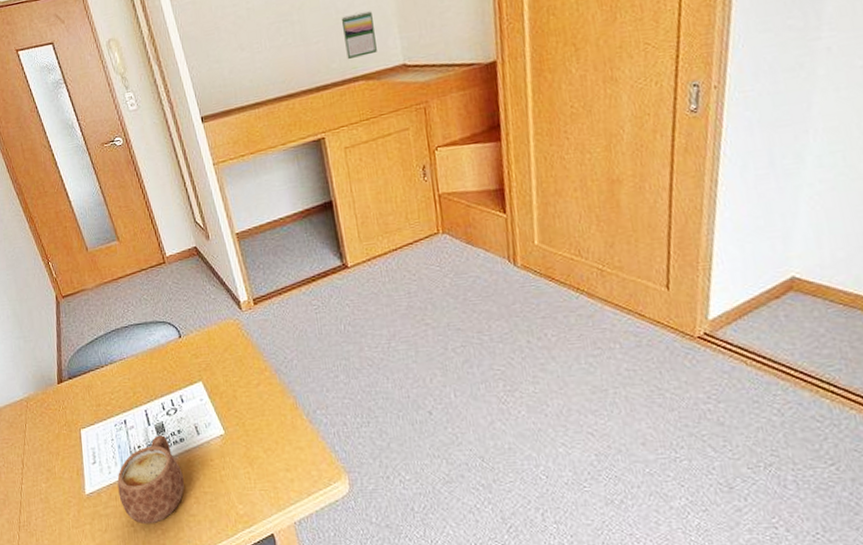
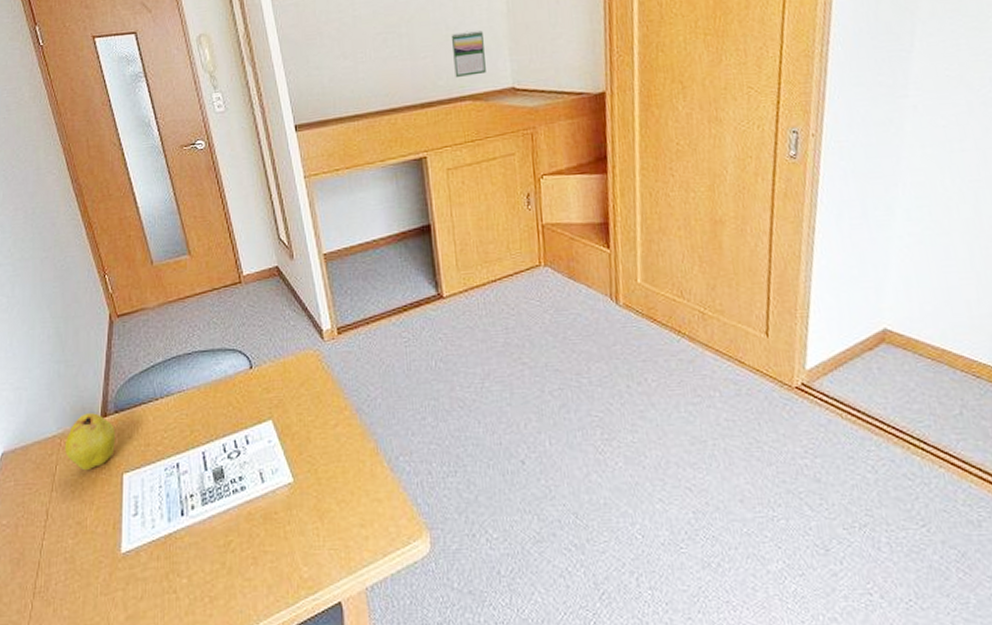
fruit: none [30,380,72,428] -> present [64,413,115,471]
mug: present [117,435,185,525] -> none [162,482,241,591]

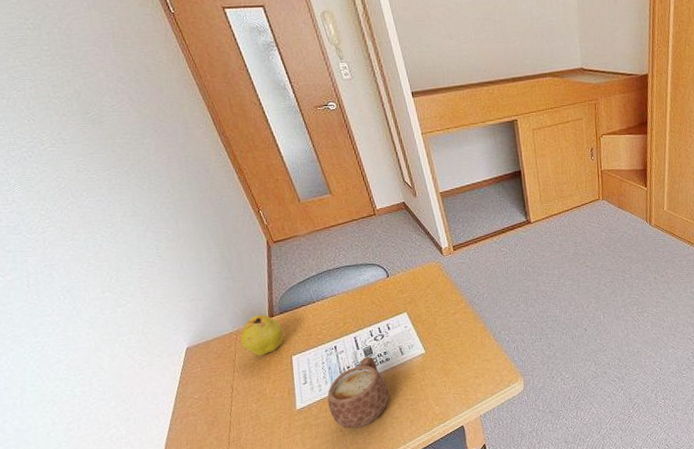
mug: none [162,482,241,591] -> present [327,357,389,429]
calendar: present [451,31,486,77] -> none [535,21,562,58]

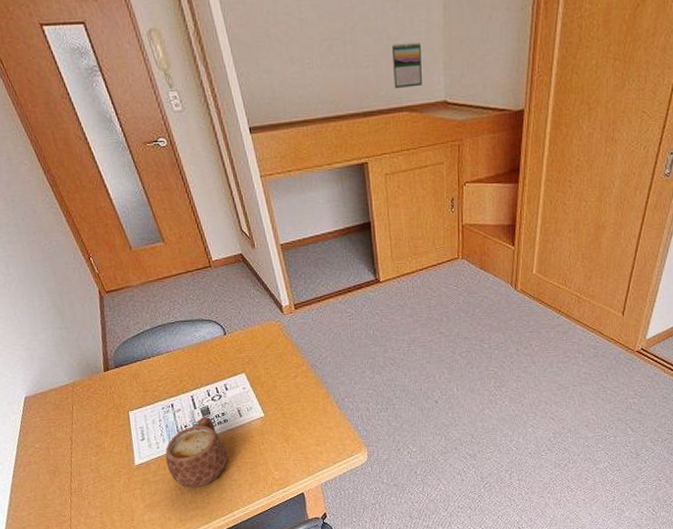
fruit: present [240,314,283,356] -> none [76,368,119,410]
calendar: none [535,21,562,58] -> present [391,42,422,88]

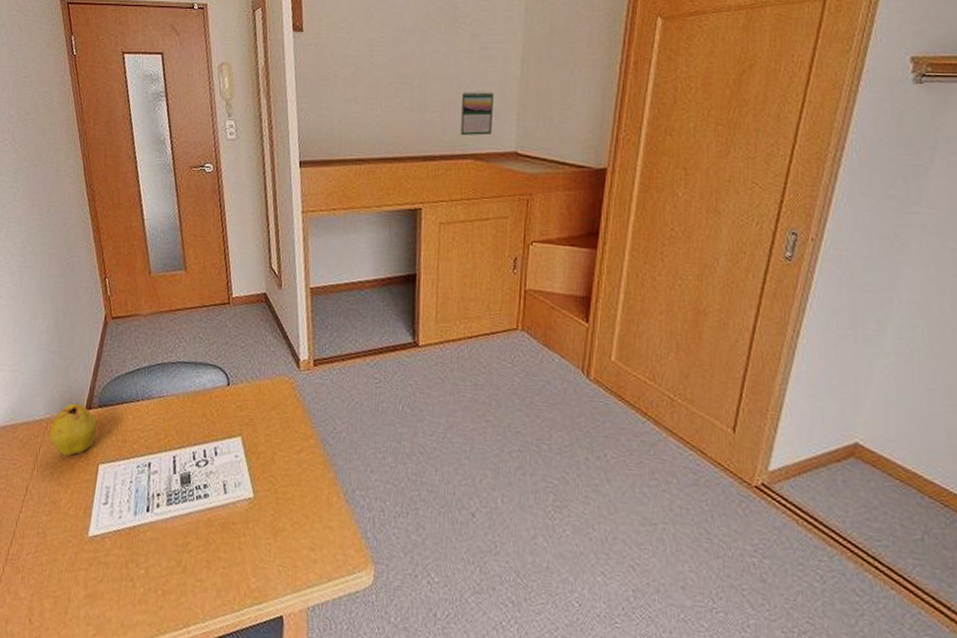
fruit: none [76,368,119,410] -> present [49,403,97,457]
mug: present [165,417,228,488] -> none [124,486,200,582]

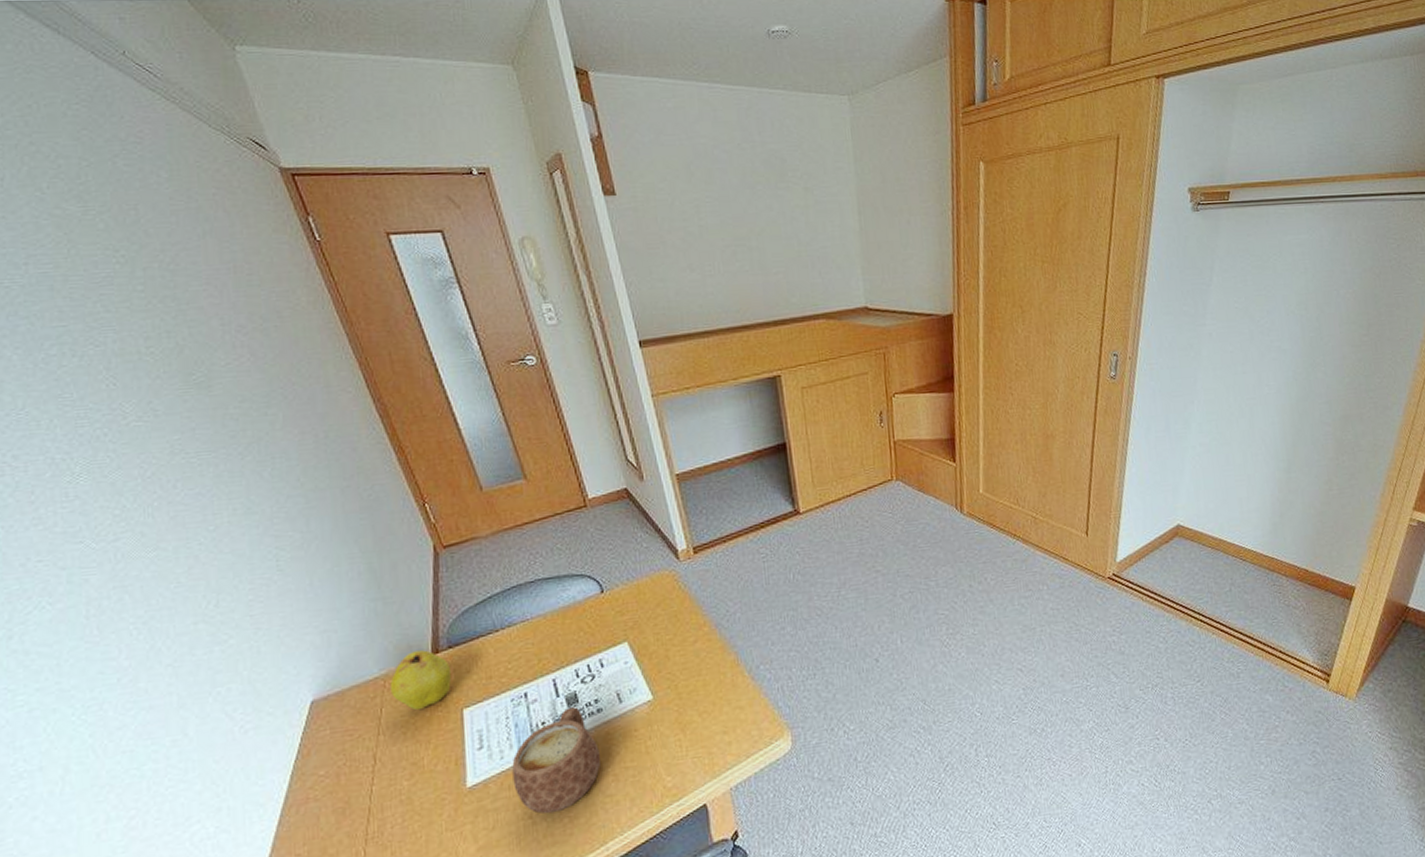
mug: none [124,486,200,582] -> present [512,707,601,814]
calendar: present [460,91,494,135] -> none [803,247,839,295]

